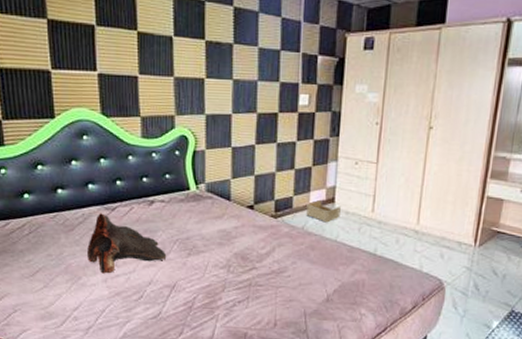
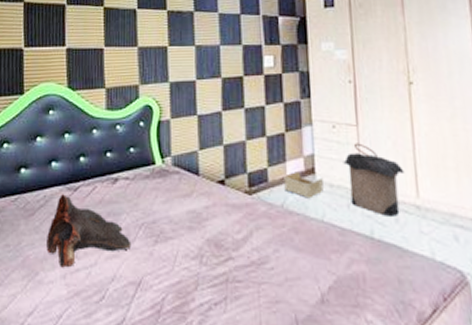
laundry hamper: none [360,178,411,239] -> present [343,143,405,216]

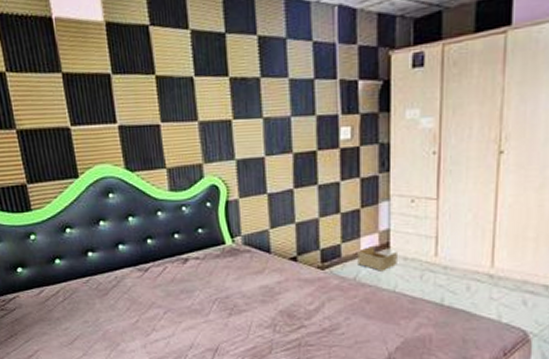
teddy bear: present [46,194,132,268] -> none [123,275,207,339]
laundry hamper: present [343,143,405,216] -> none [419,216,482,285]

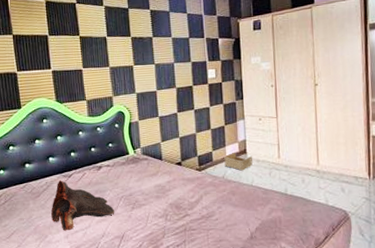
teddy bear: none [123,275,207,339] -> present [51,180,115,231]

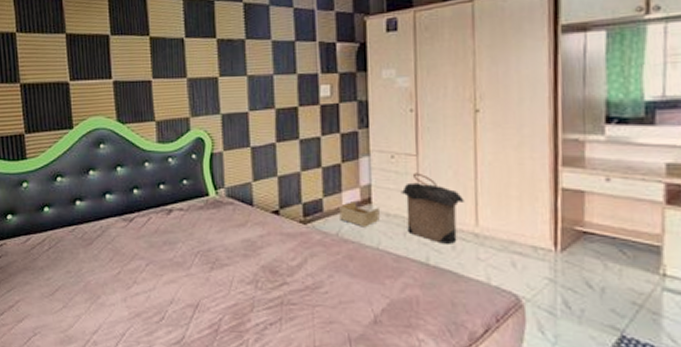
teddy bear: present [51,180,115,231] -> none [106,225,188,292]
laundry hamper: none [266,130,310,179] -> present [401,173,464,244]

